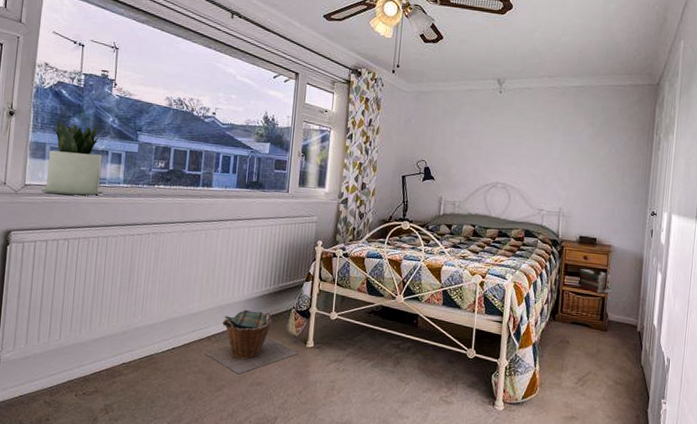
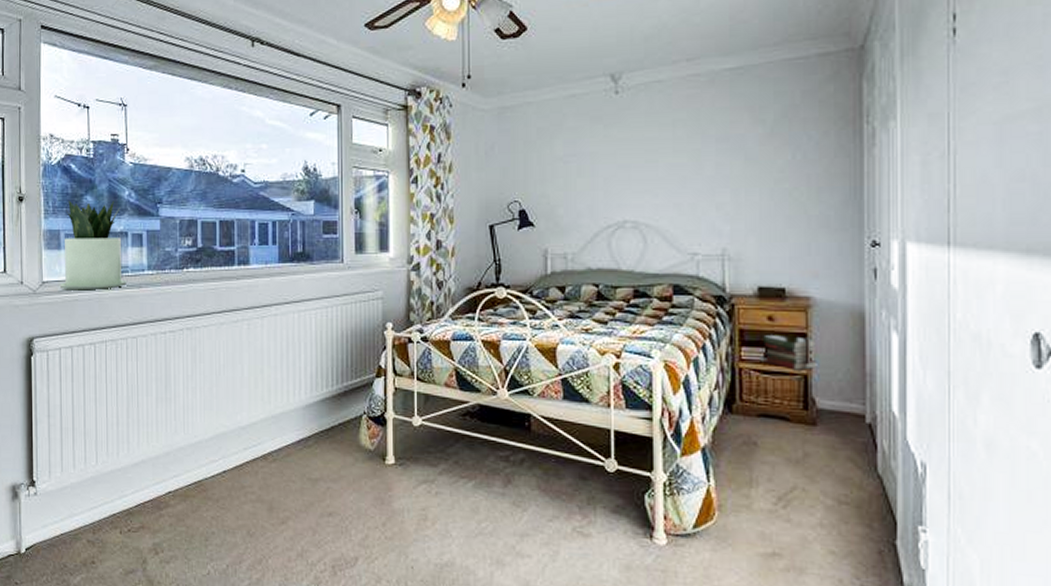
laundry basket: present [204,309,298,374] -> none [261,418,376,502]

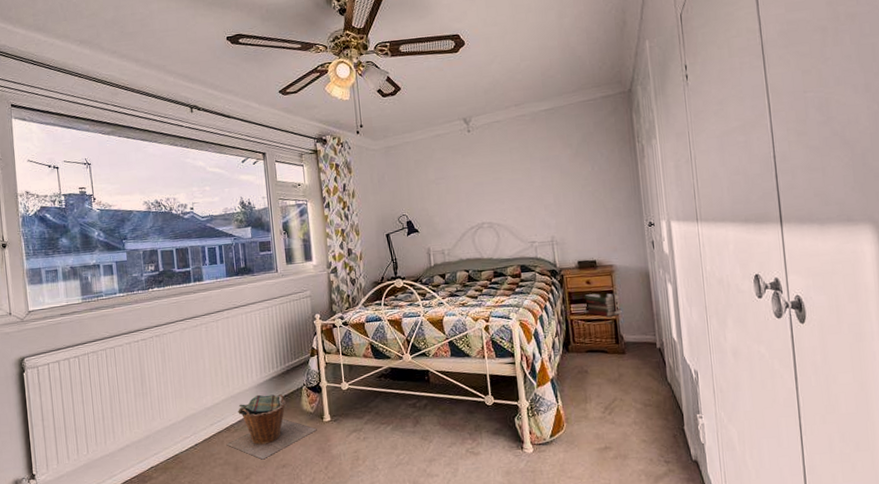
planter: present [58,200,128,291] -> none [42,240,103,316]
laundry basket: none [261,418,376,502] -> present [226,394,317,460]

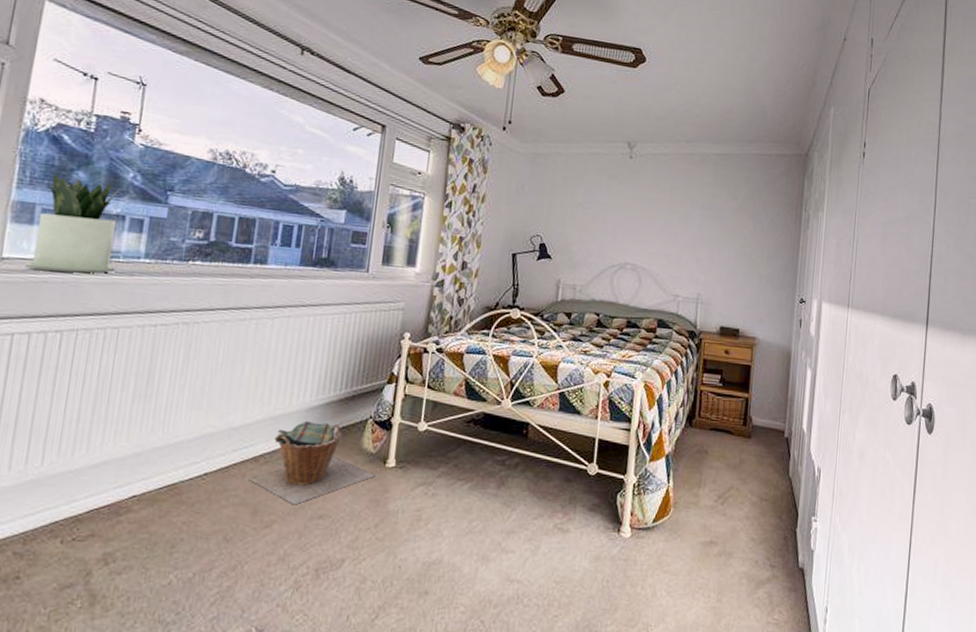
planter: none [42,240,103,316] -> present [22,172,121,274]
books: present [585,292,622,317] -> none [717,365,756,395]

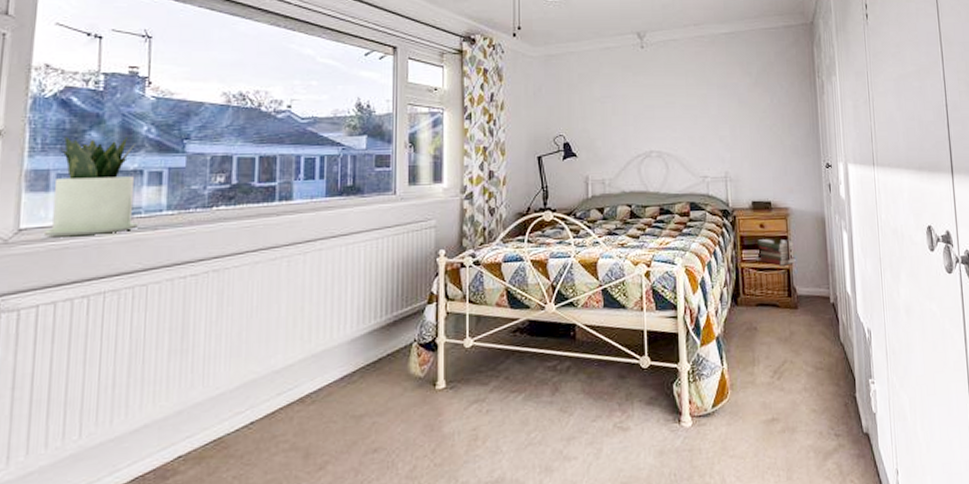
laundry basket: present [248,420,375,505] -> none [296,352,426,443]
books: none [717,365,756,395] -> present [757,237,796,266]

